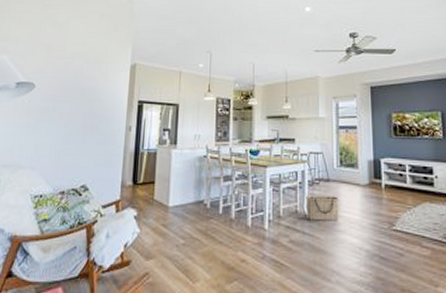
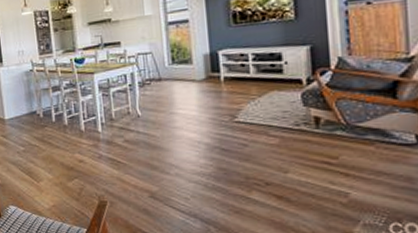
basket: present [306,195,339,221] -> none [138,94,175,120]

